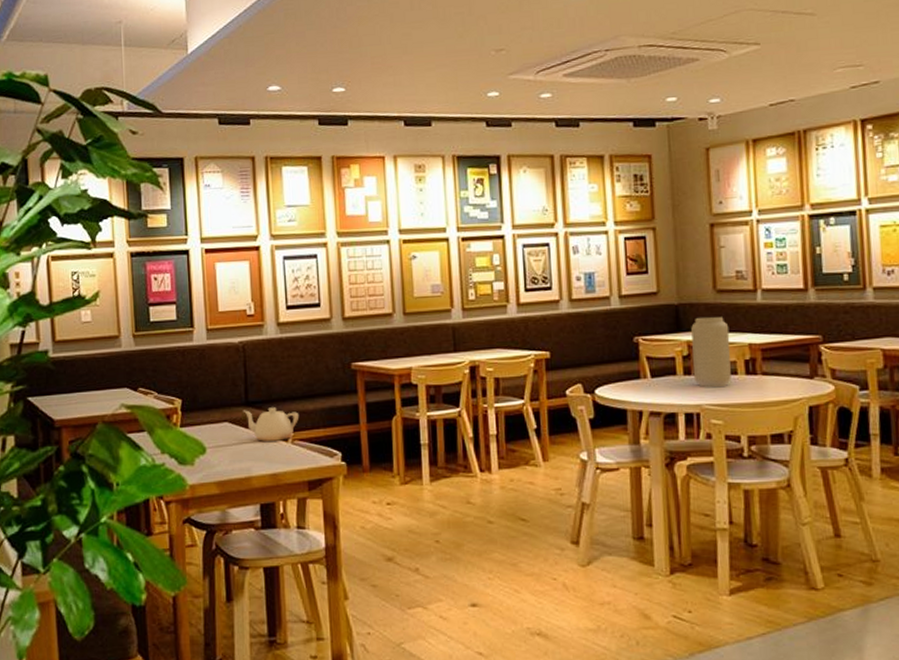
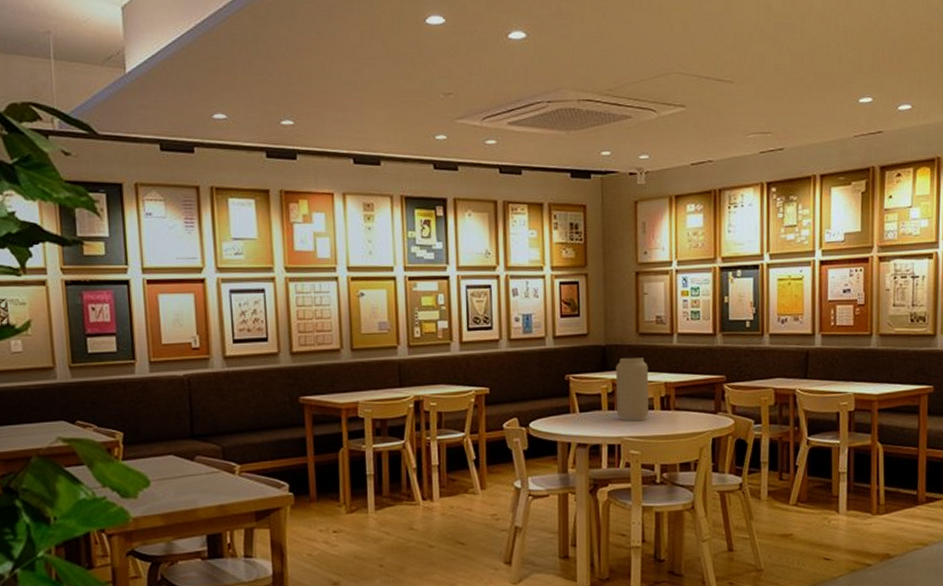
teapot: present [243,407,300,441] -> none [188,440,247,474]

